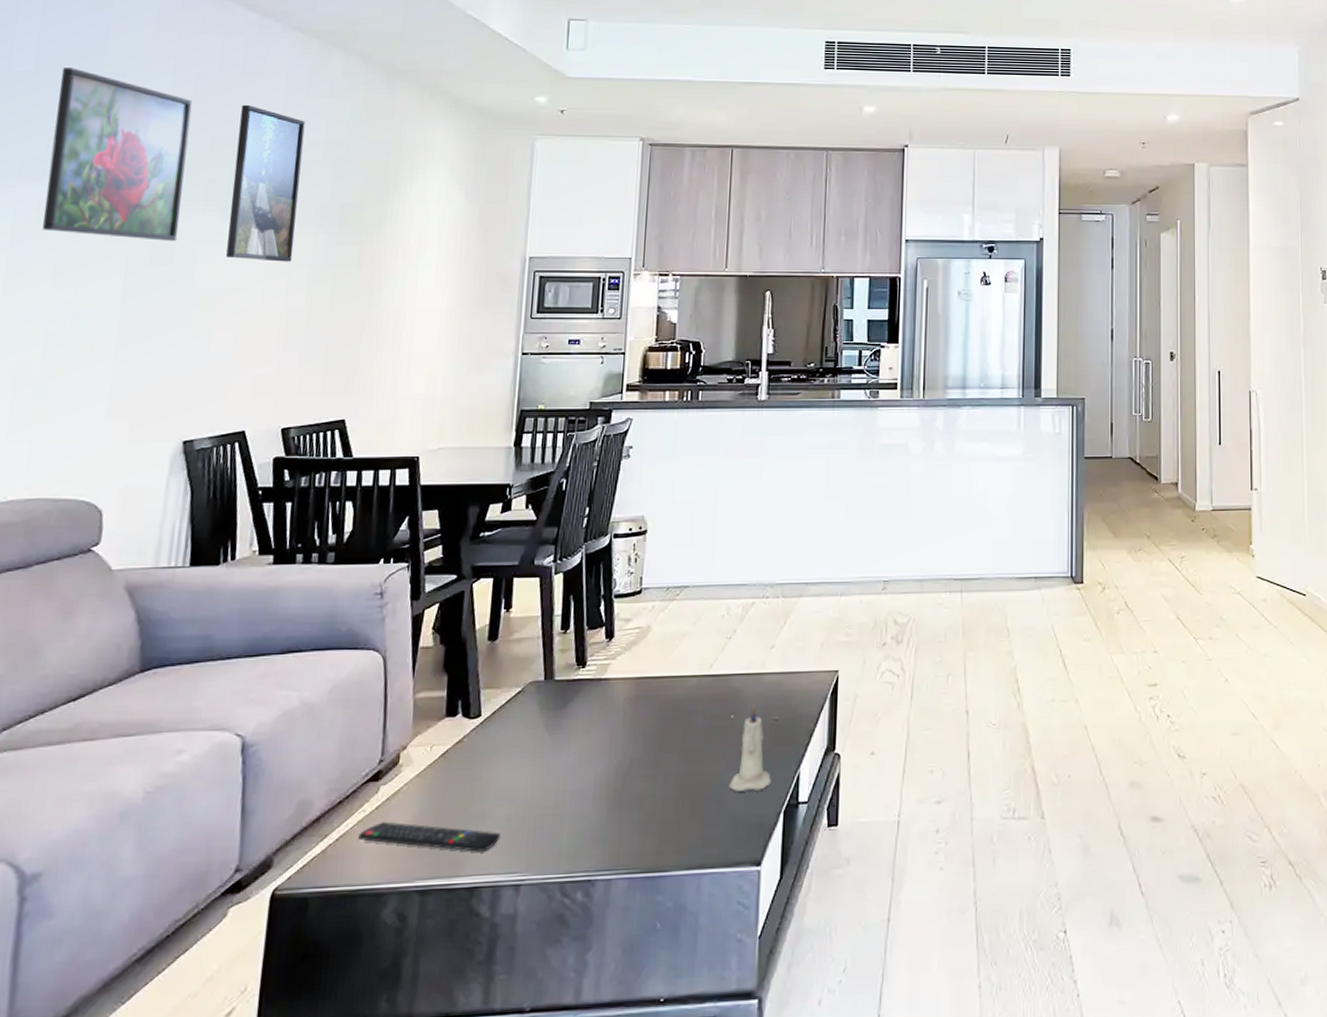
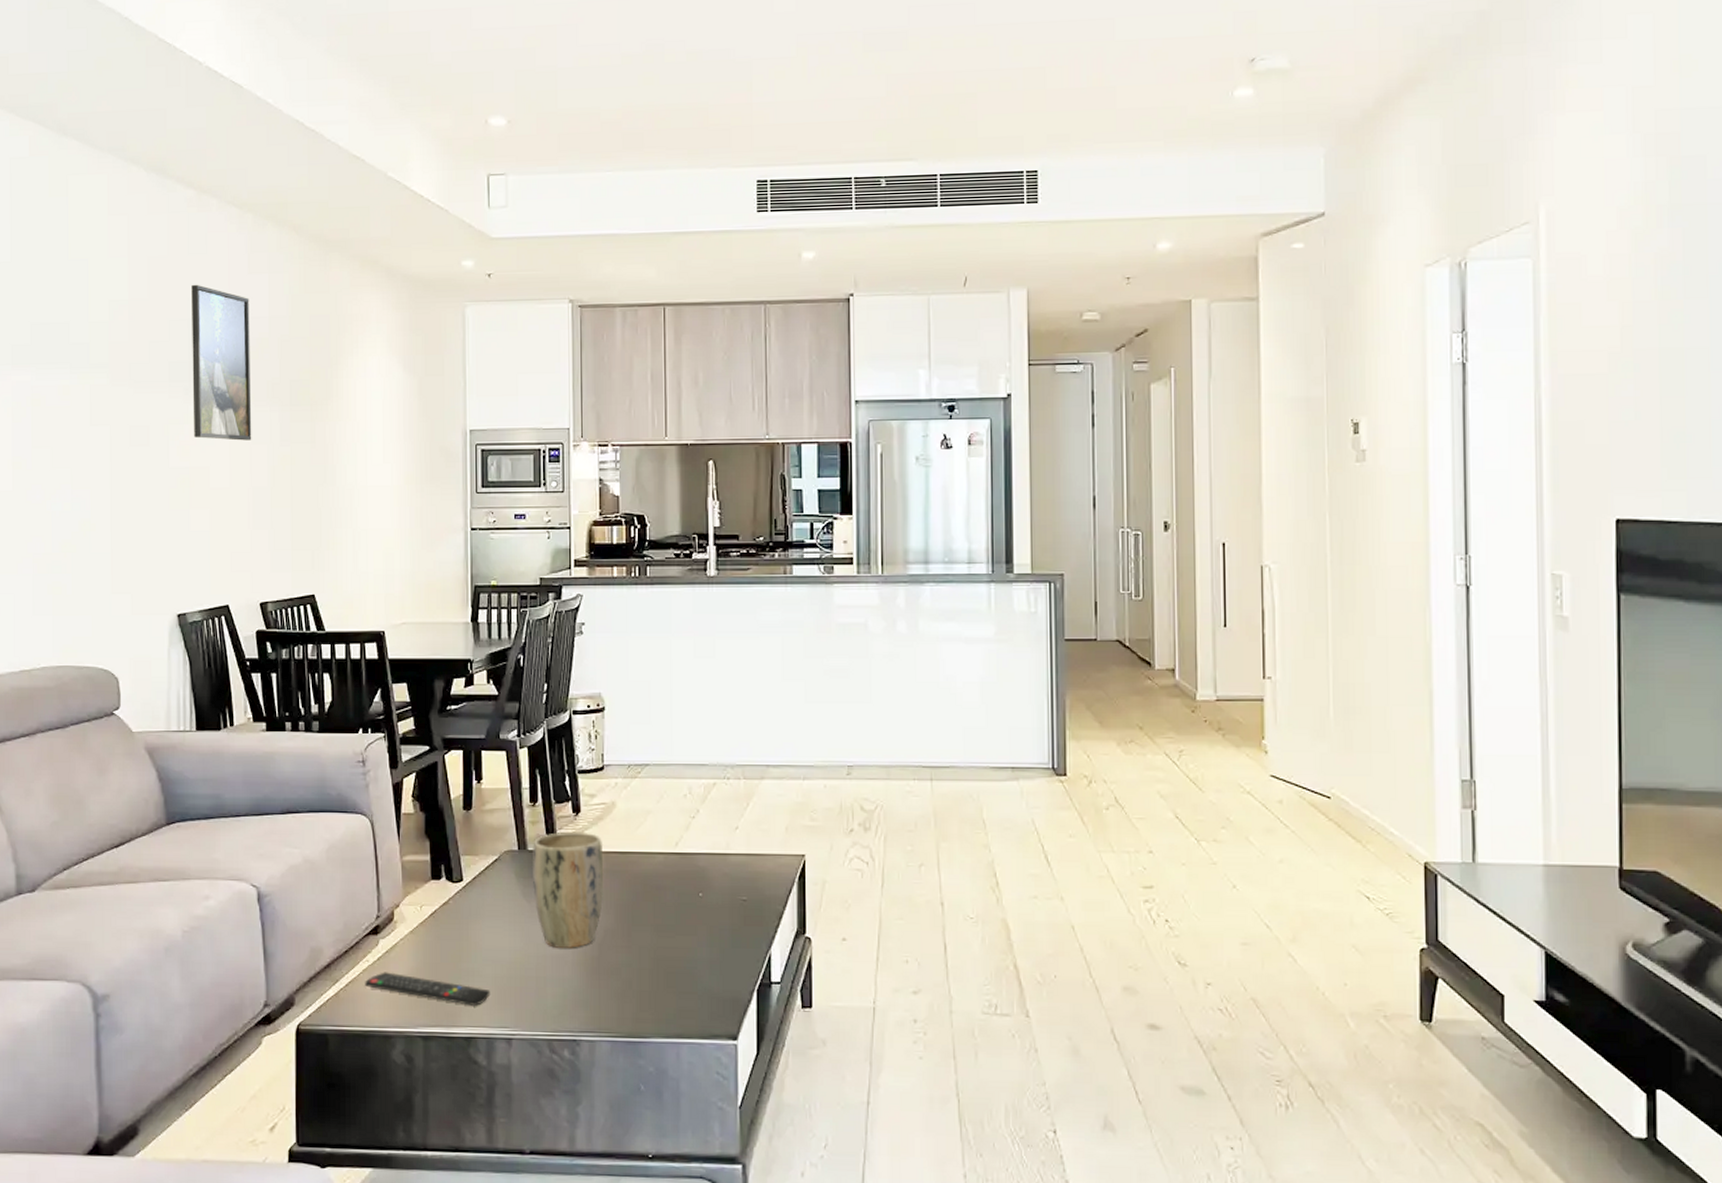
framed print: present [43,68,193,241] -> none [33,256,150,423]
plant pot: none [557,658,635,782] -> present [532,831,603,948]
candle: present [729,703,771,791] -> none [701,882,743,968]

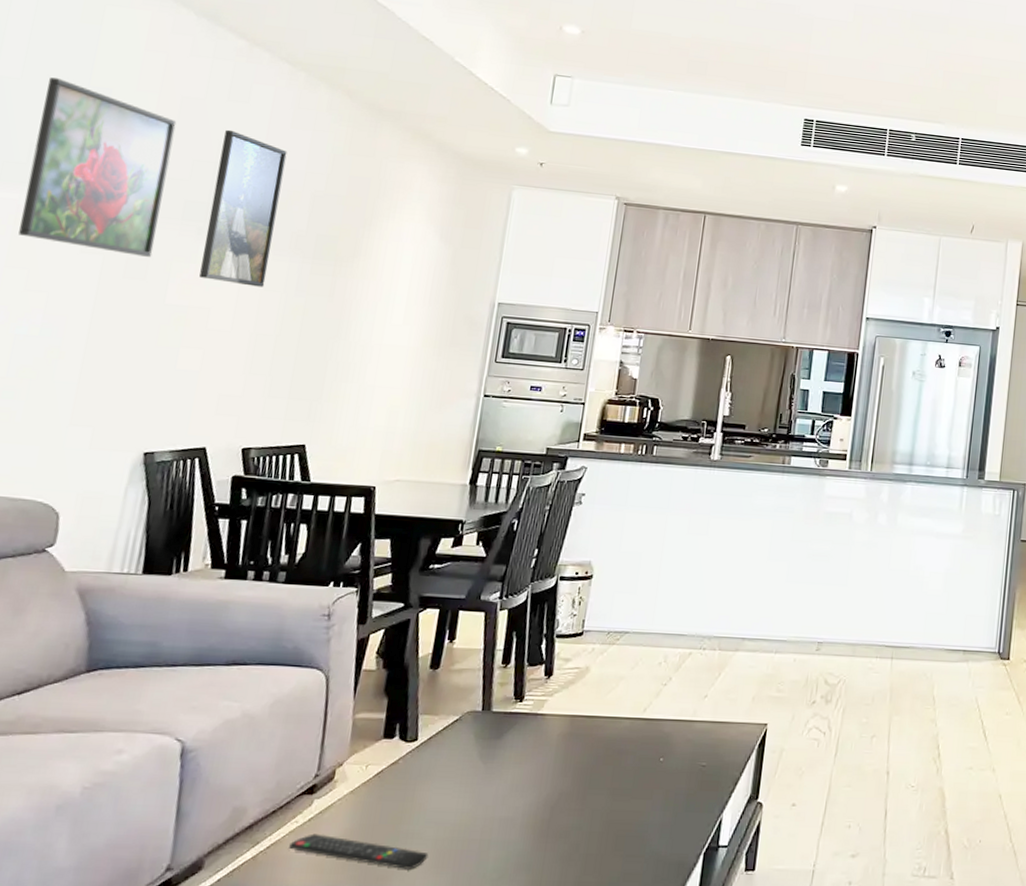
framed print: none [33,256,150,423] -> present [18,77,177,257]
plant pot: present [532,831,603,948] -> none [491,694,571,811]

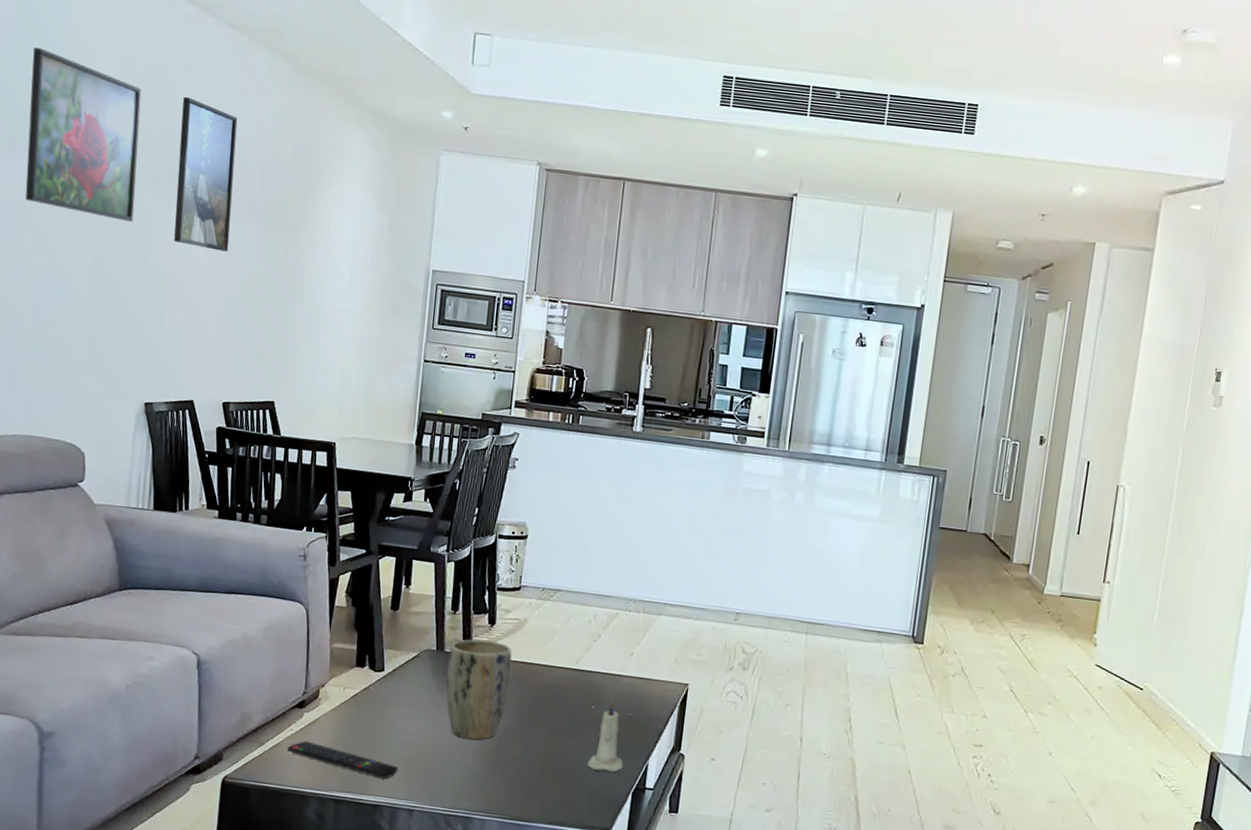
plant pot: none [491,694,571,811] -> present [446,639,512,740]
candle: none [653,748,695,831] -> present [587,699,623,772]

